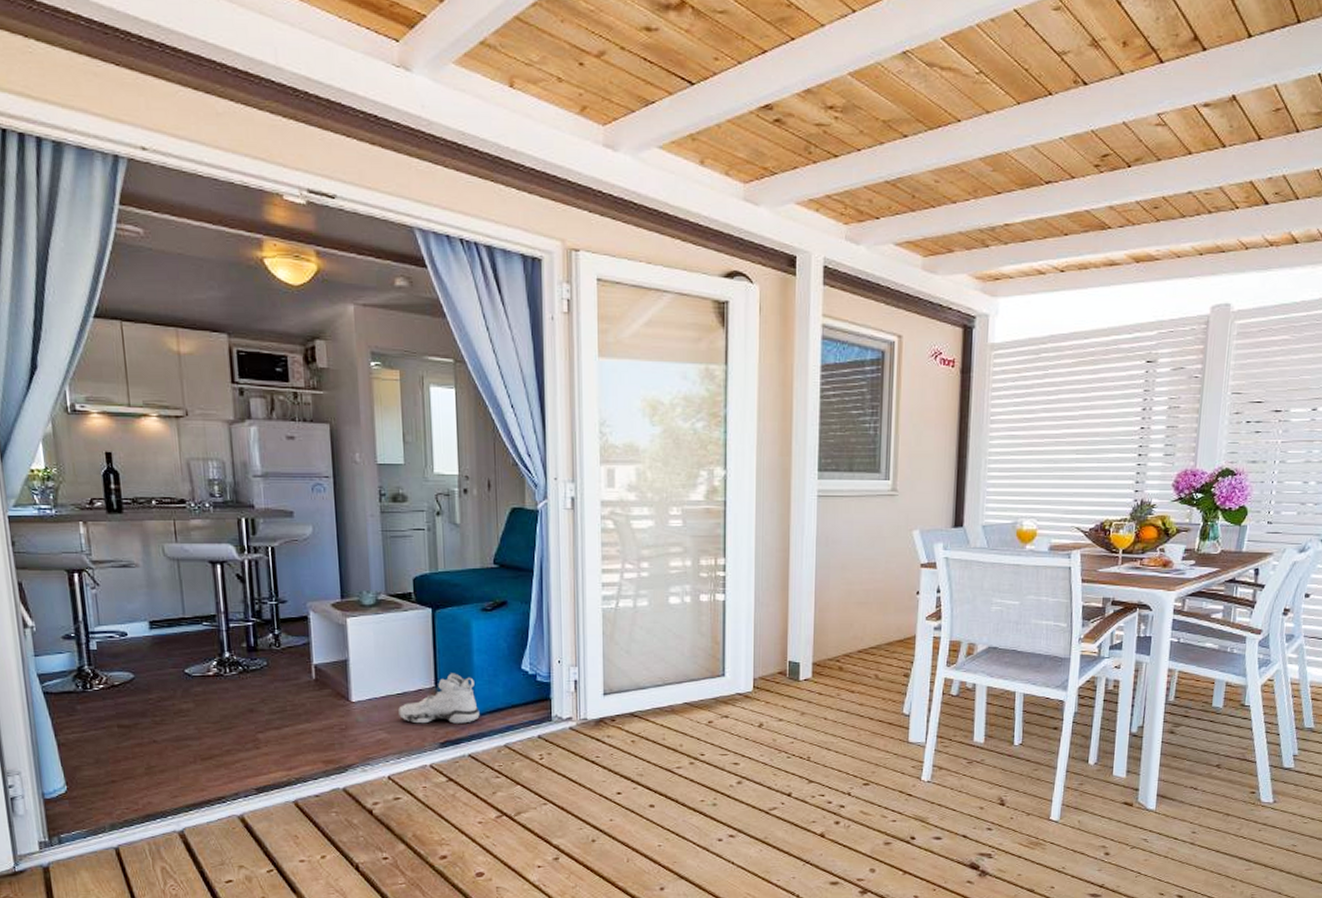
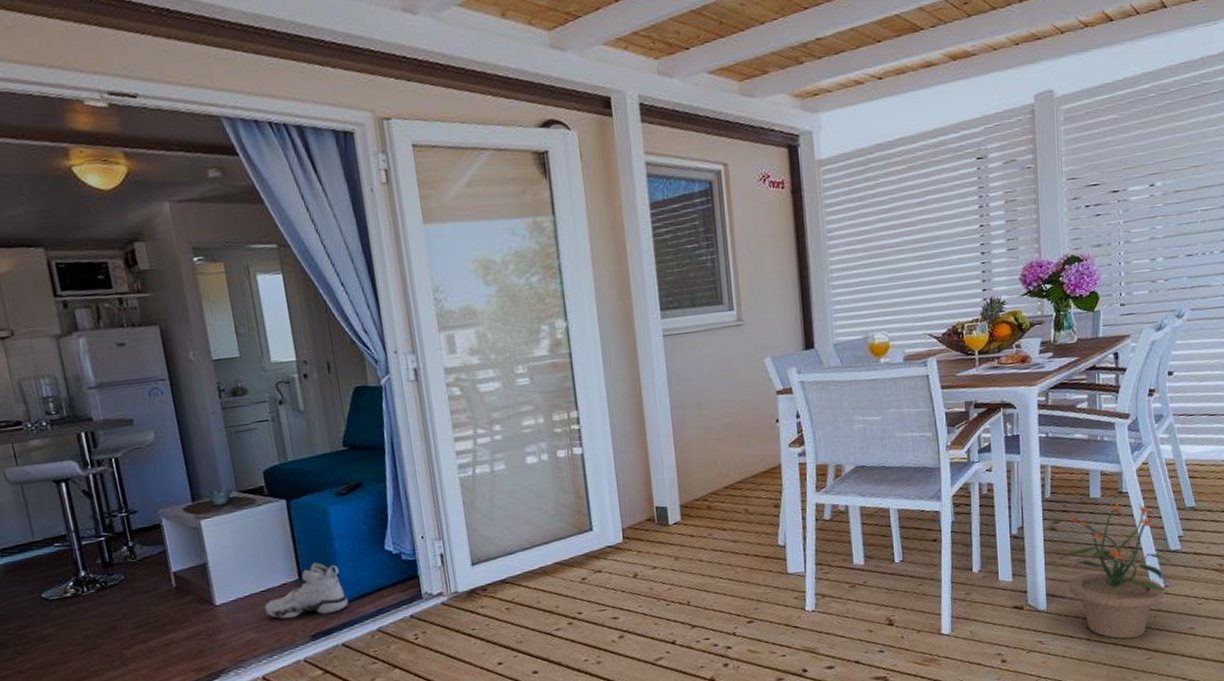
potted plant: none [1173,713,1281,848] -> present [1059,501,1170,639]

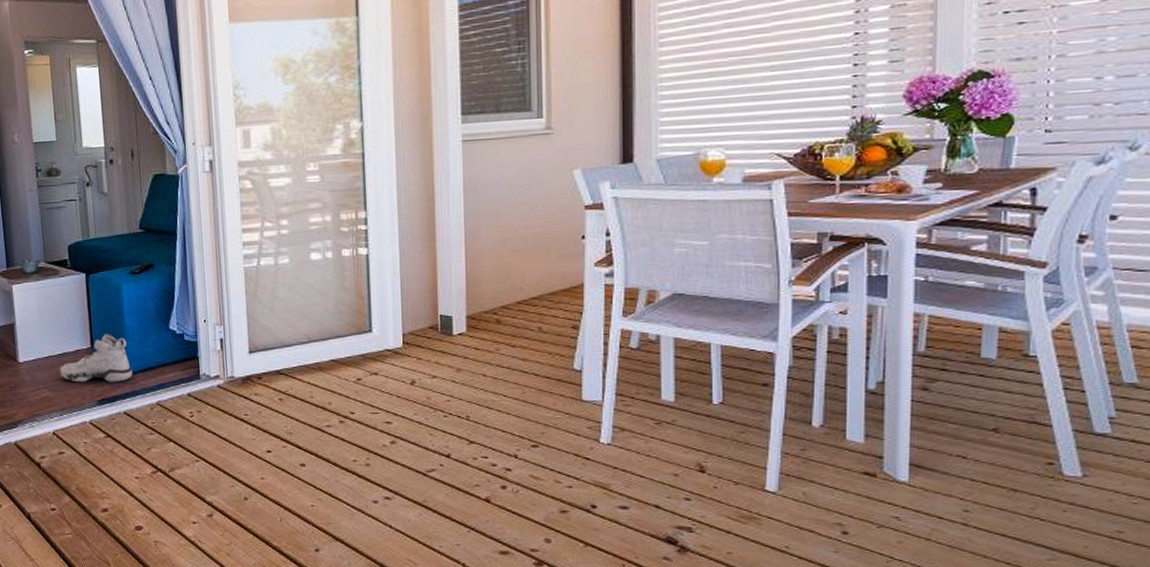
potted plant: present [1059,501,1170,639] -> none [930,365,1092,533]

